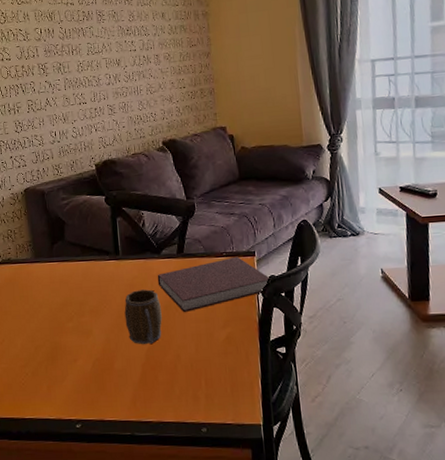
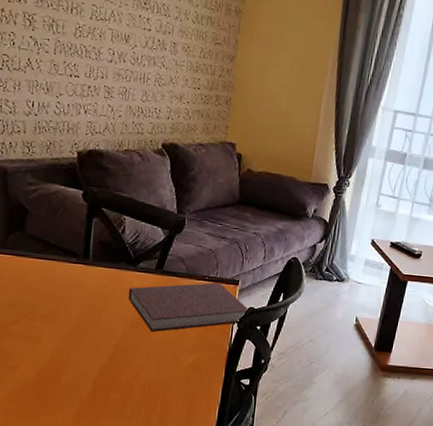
mug: present [124,289,162,345] -> none [82,301,127,360]

